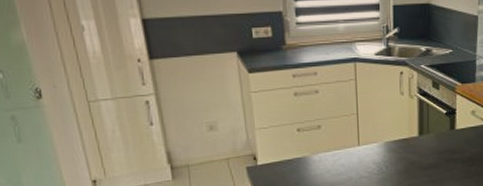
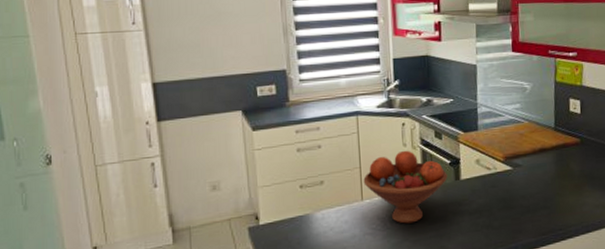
fruit bowl: none [360,98,443,169] -> present [363,150,448,224]

